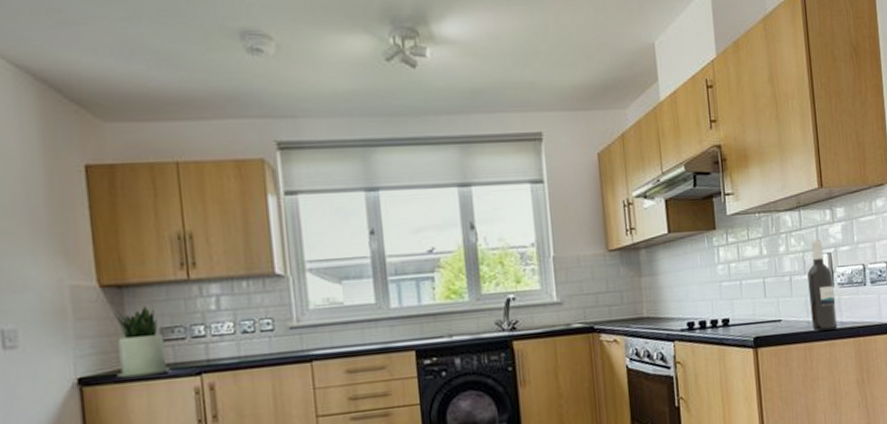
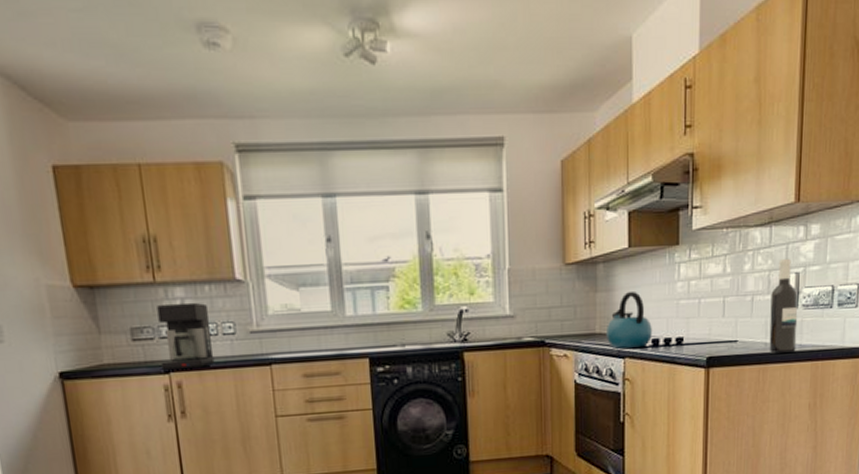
planter: present [113,305,171,379] -> none [87,306,142,374]
coffee maker: none [190,298,251,373] -> present [157,302,215,371]
kettle: none [653,275,699,332] -> present [605,292,653,349]

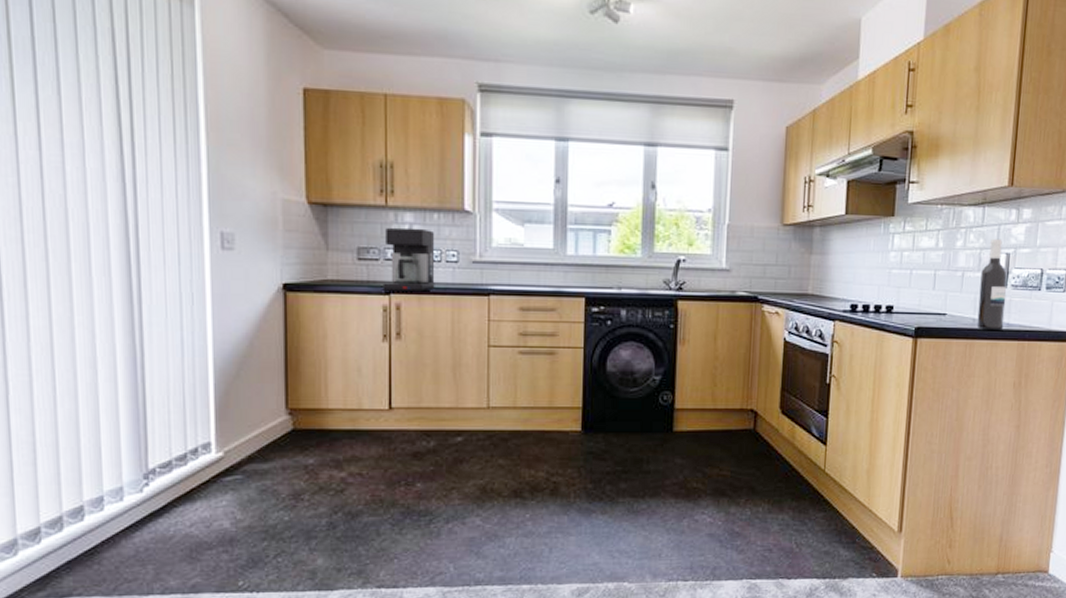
kettle: present [605,292,653,349] -> none [817,257,864,313]

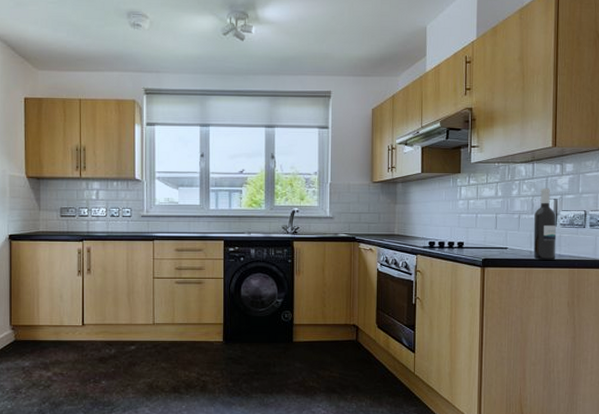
coffee maker: present [382,227,435,293] -> none [78,192,115,240]

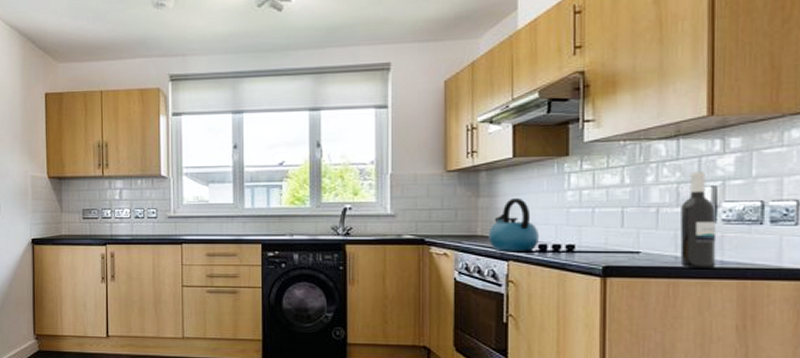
kettle: none [402,206,440,248] -> present [488,199,540,253]

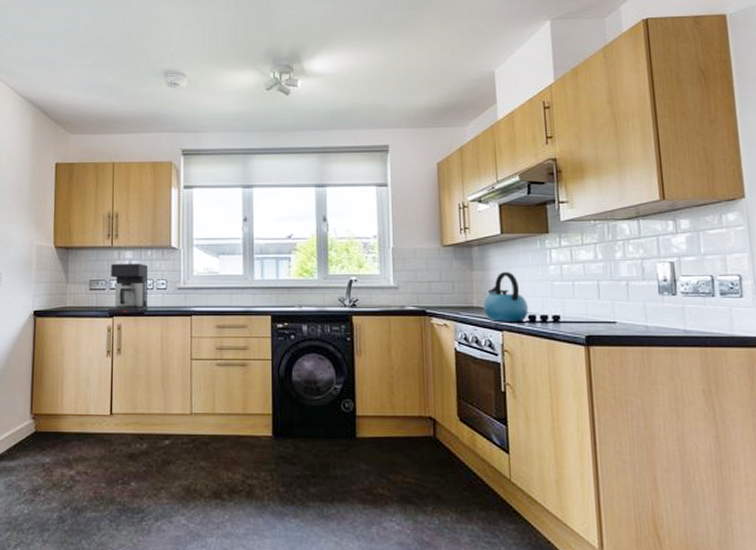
coffee maker: none [101,192,140,244] -> present [108,263,149,316]
wine bottle: present [680,171,717,270] -> none [646,248,681,338]

